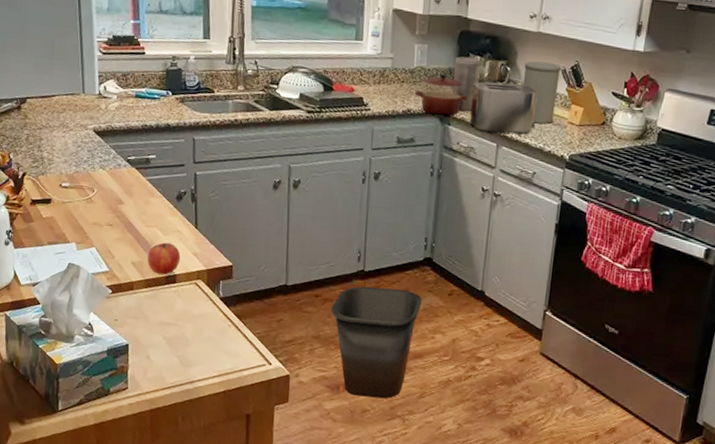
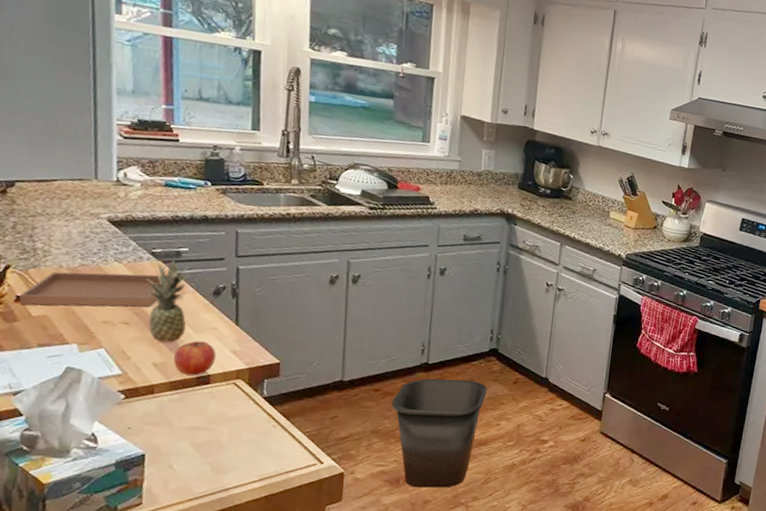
tray: none [33,178,136,210] -> present [19,271,162,307]
fruit: none [125,166,158,244] -> present [147,260,191,343]
saucepan: present [414,74,468,116] -> none [481,178,534,217]
canister: present [452,56,481,112] -> none [519,163,546,214]
toaster: present [469,81,537,135] -> none [535,186,597,236]
canister: present [523,61,561,124] -> none [584,170,618,227]

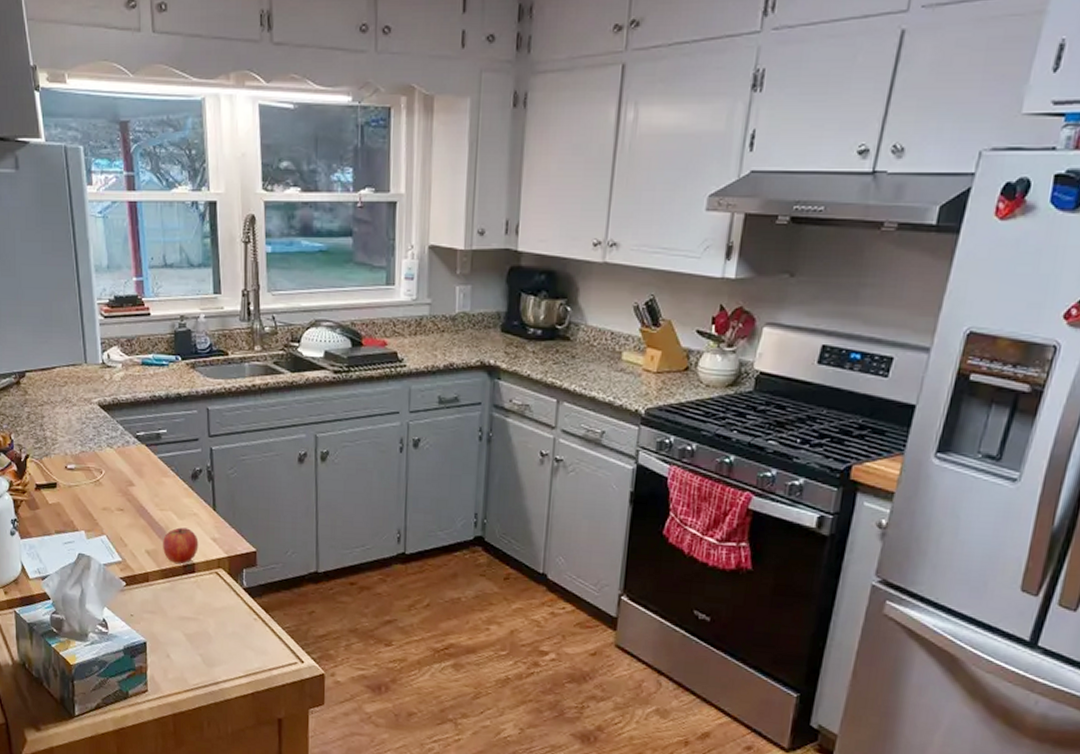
tray: present [19,271,162,307] -> none [38,458,147,494]
fruit: present [147,260,191,343] -> none [135,443,171,530]
waste bin: present [391,378,487,488] -> none [369,571,473,700]

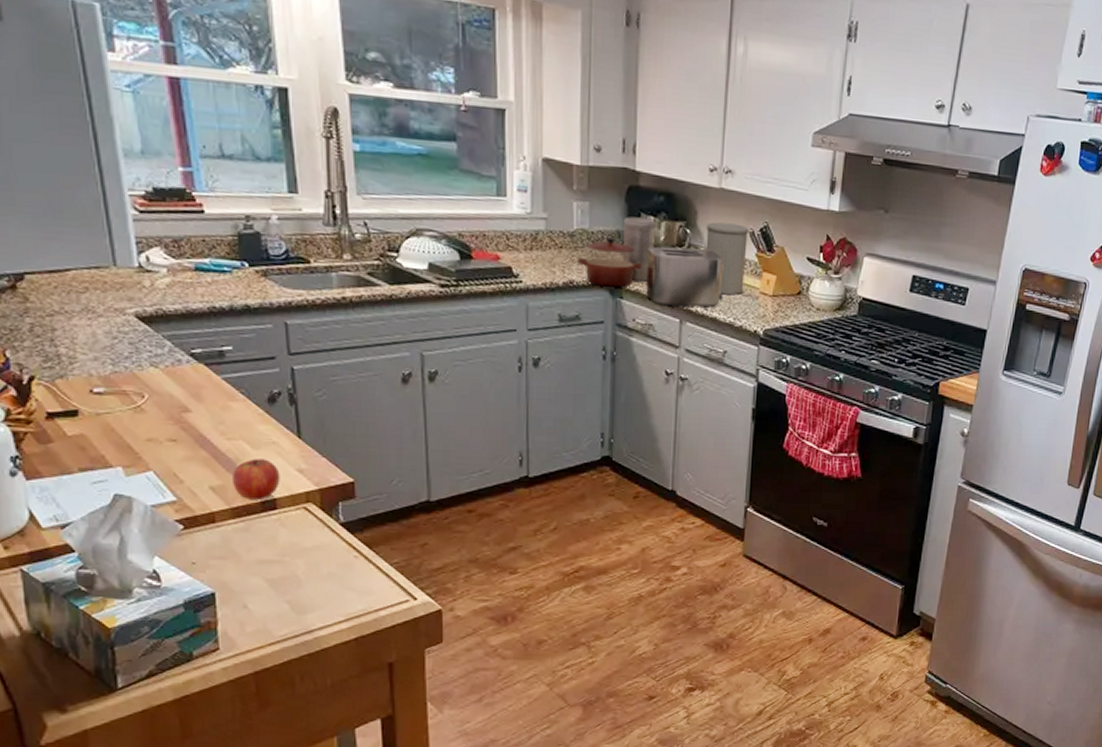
saucepan: none [457,319,521,369] -> present [576,237,642,288]
canister: none [502,297,535,363] -> present [623,216,655,283]
toaster: none [523,325,604,388] -> present [646,246,724,308]
canister: none [586,298,633,373] -> present [706,222,748,296]

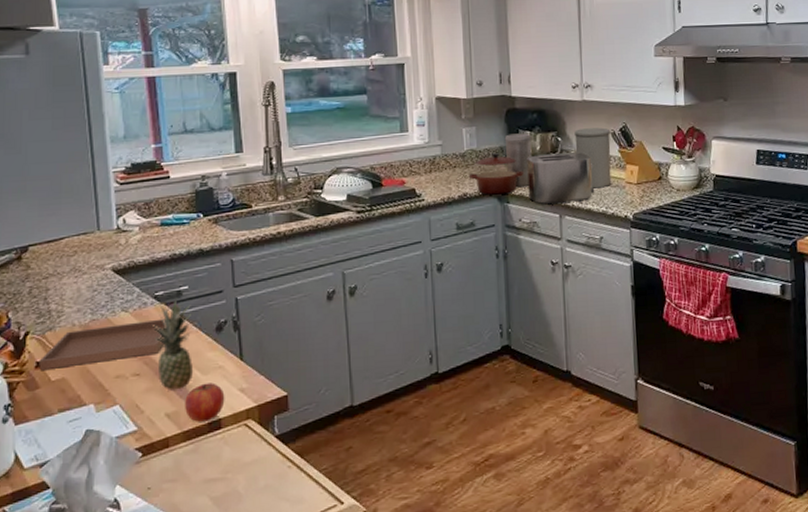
tray: none [50,380,207,424] -> present [39,319,166,371]
fruit: none [190,361,242,462] -> present [153,300,194,391]

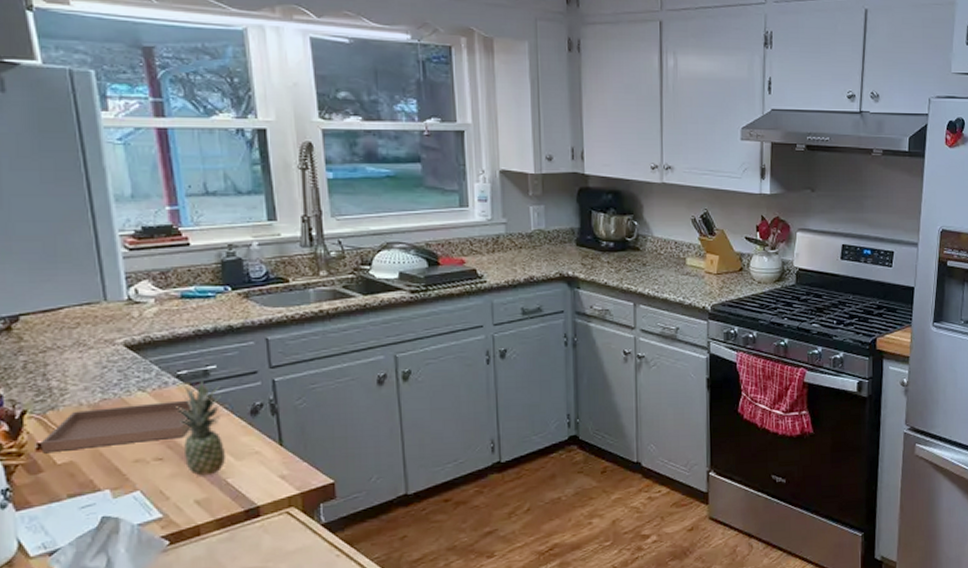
fruit: present [184,382,225,422] -> none [216,469,263,510]
saucepan: present [468,153,524,195] -> none [535,235,596,279]
canister: present [504,133,532,188] -> none [576,215,606,273]
toaster: present [527,151,595,206] -> none [600,237,672,294]
canister: present [574,127,612,189] -> none [652,213,691,277]

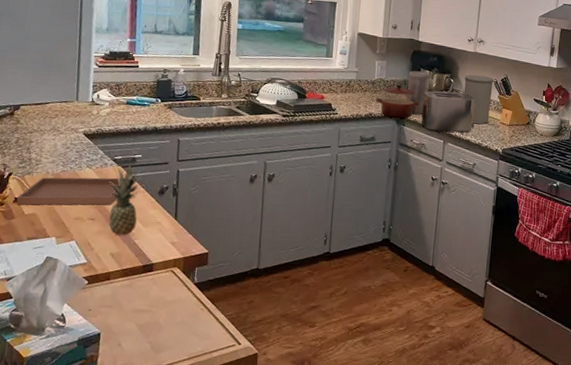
saucepan: none [535,235,596,279] -> present [375,84,420,119]
canister: none [576,215,606,273] -> present [407,71,430,115]
toaster: none [600,237,672,294] -> present [421,90,475,133]
canister: none [652,213,691,277] -> present [463,74,493,125]

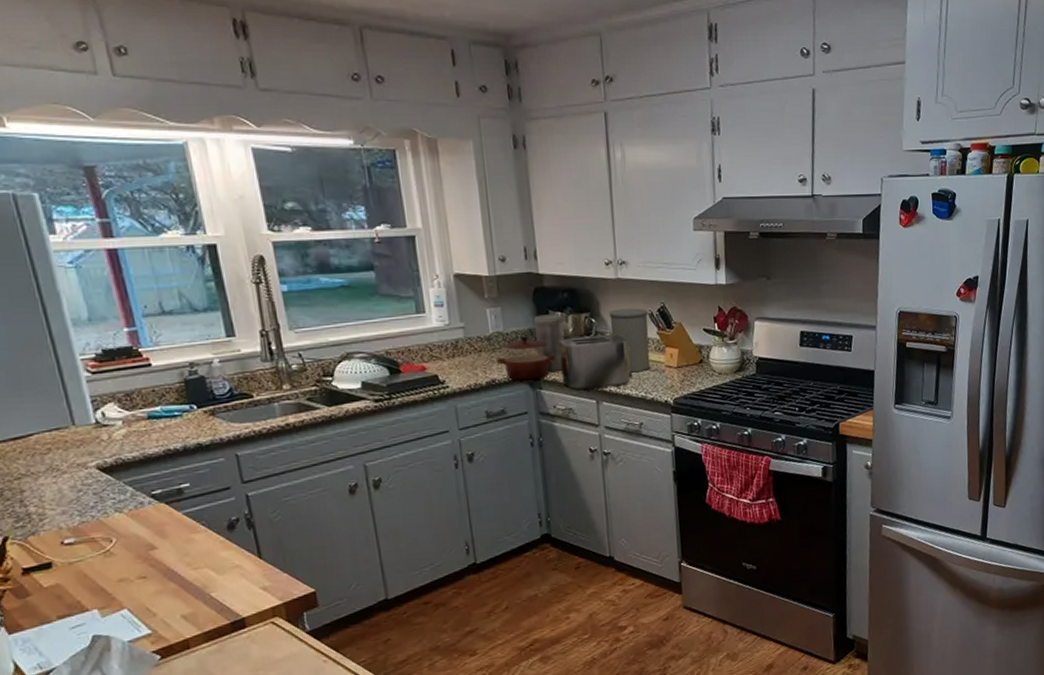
tray: present [16,177,121,206] -> none [25,518,171,578]
fruit: present [109,165,142,236] -> none [154,499,208,592]

